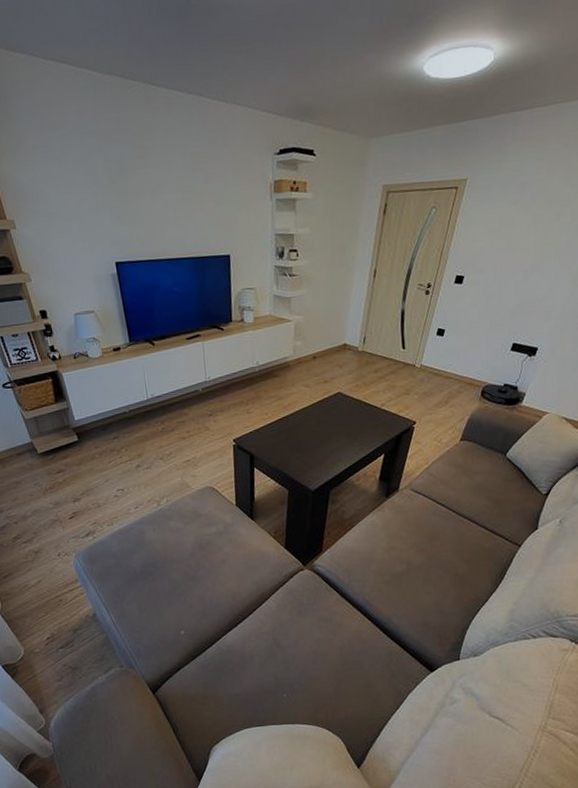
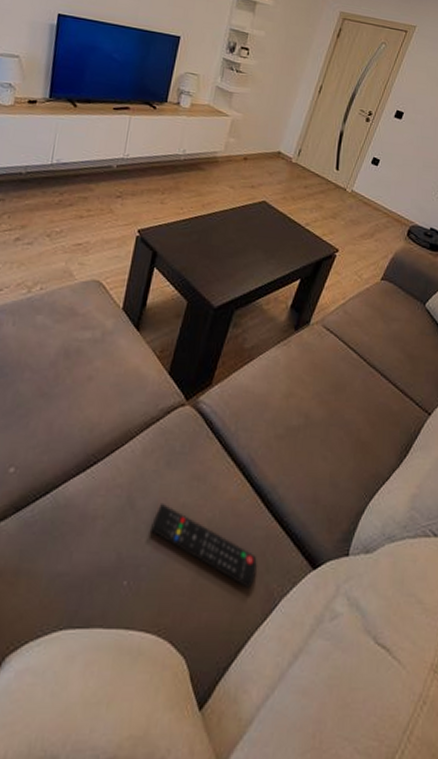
remote control: none [295,640,385,690] -> present [149,502,257,588]

